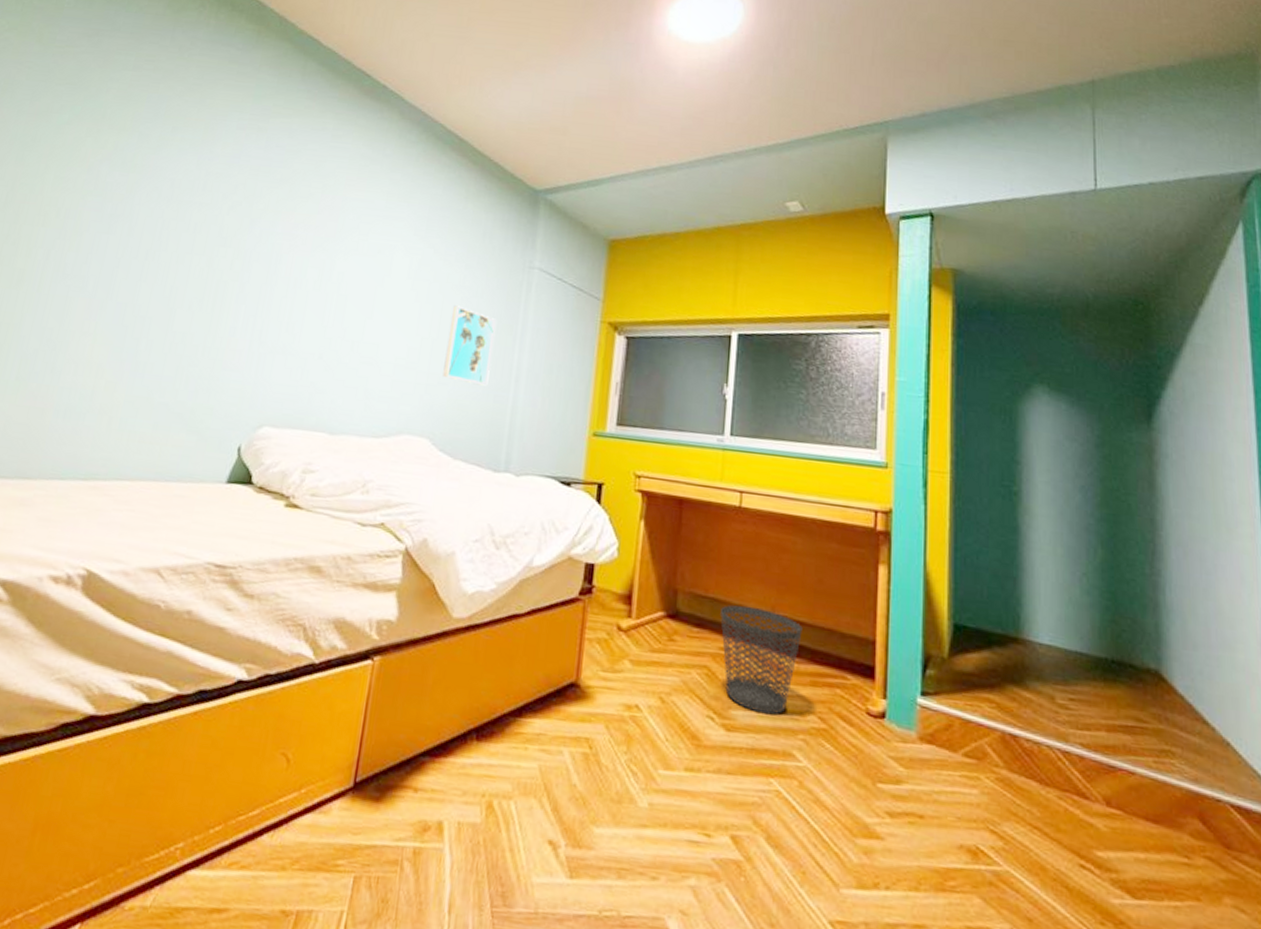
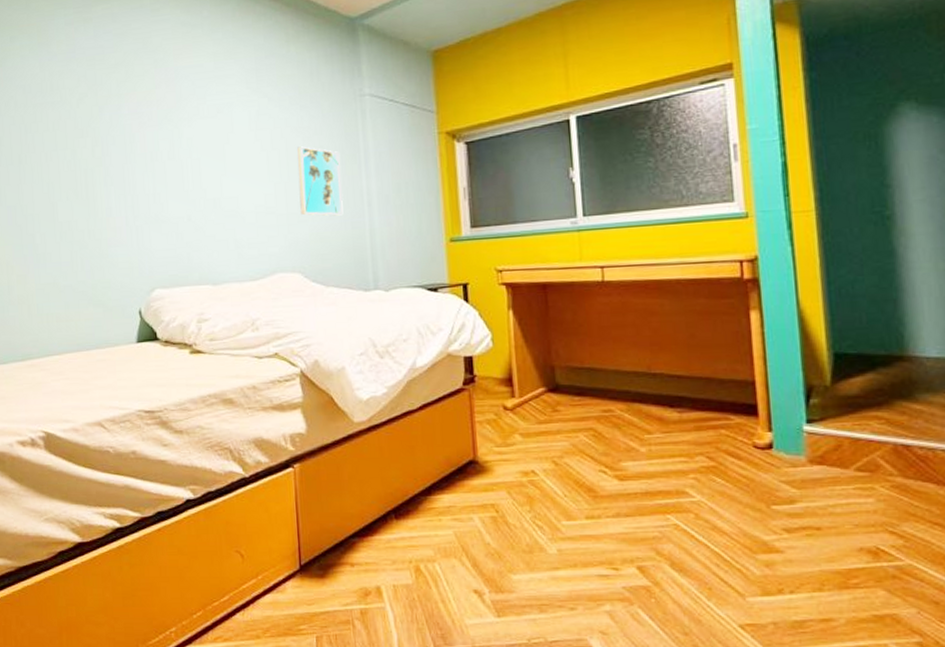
wastebasket: present [720,605,803,715] -> none [598,369,681,462]

